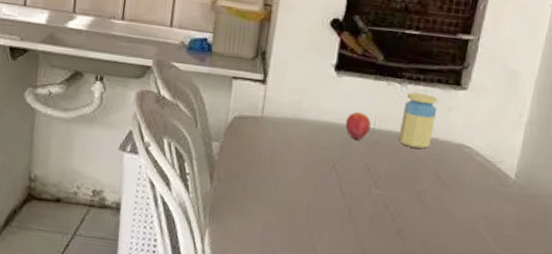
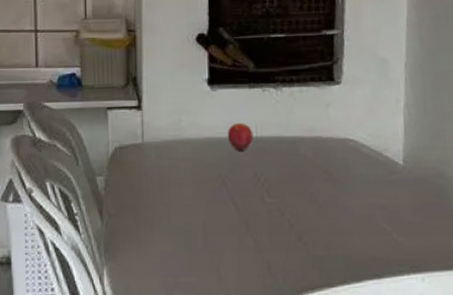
jar: present [398,92,438,149] -> none [282,94,316,150]

